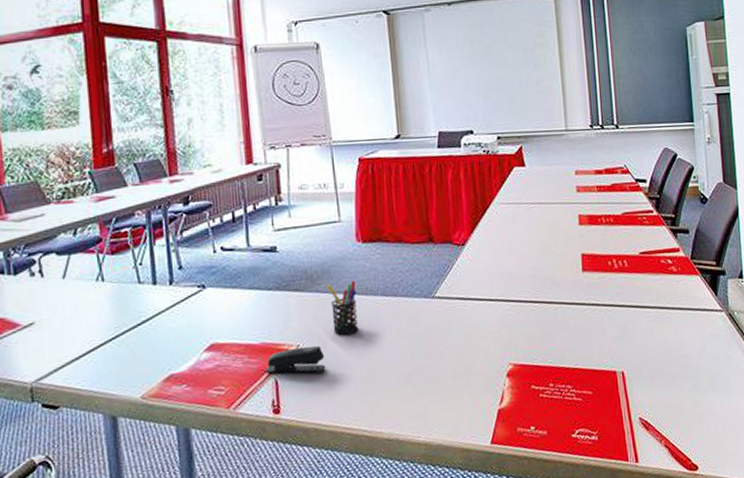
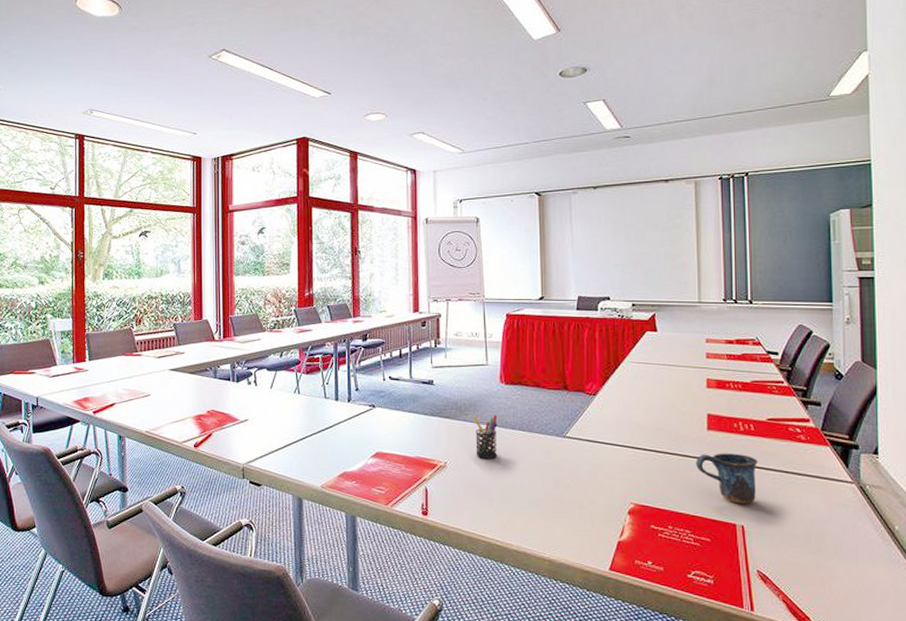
stapler: present [265,346,326,373] -> none [418,464,468,487]
mug: none [573,294,634,349] -> present [696,453,758,504]

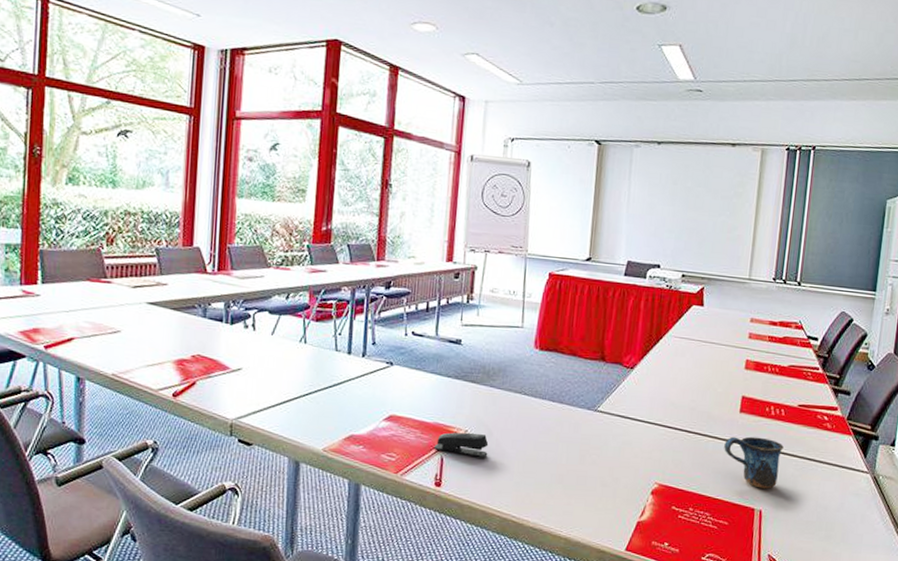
stapler: none [418,464,468,487] -> present [433,432,489,458]
pen holder: present [473,414,498,460] -> none [500,382,528,430]

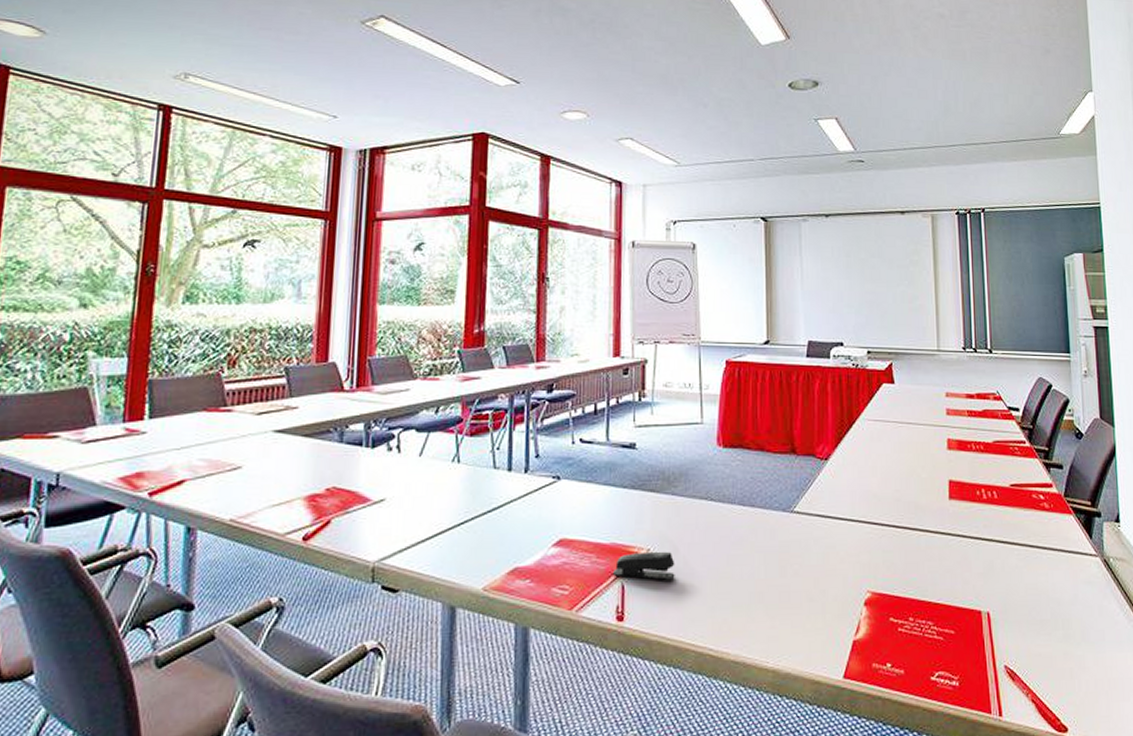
mug: present [724,436,784,489] -> none [937,526,1002,586]

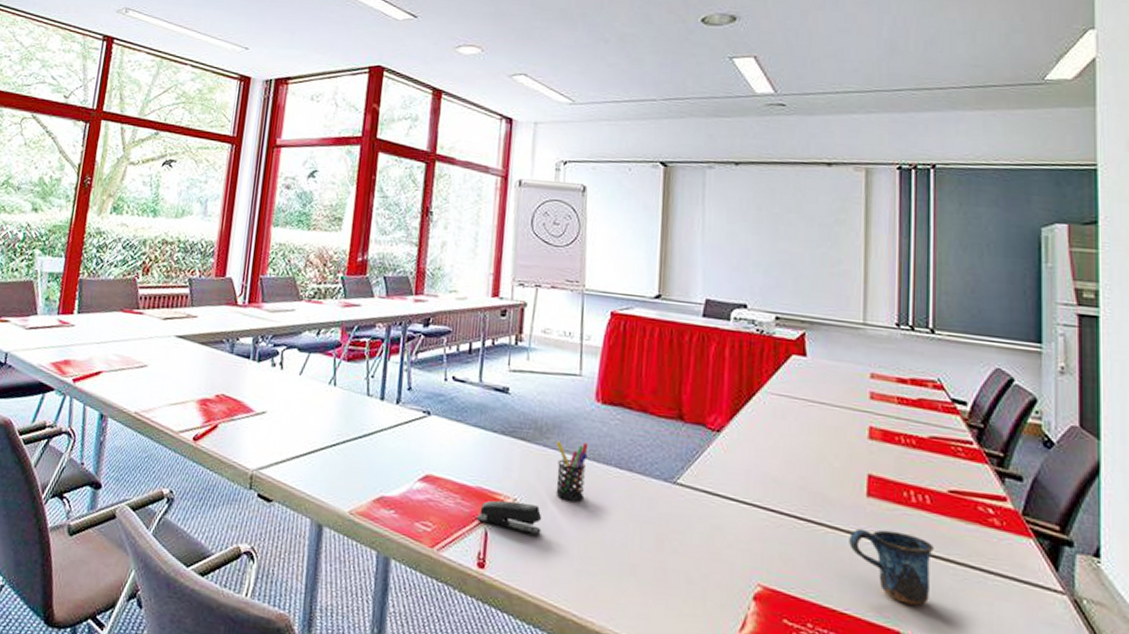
pen holder: none [684,486,713,544] -> present [555,441,588,502]
mug: none [937,526,1002,586] -> present [849,528,934,606]

